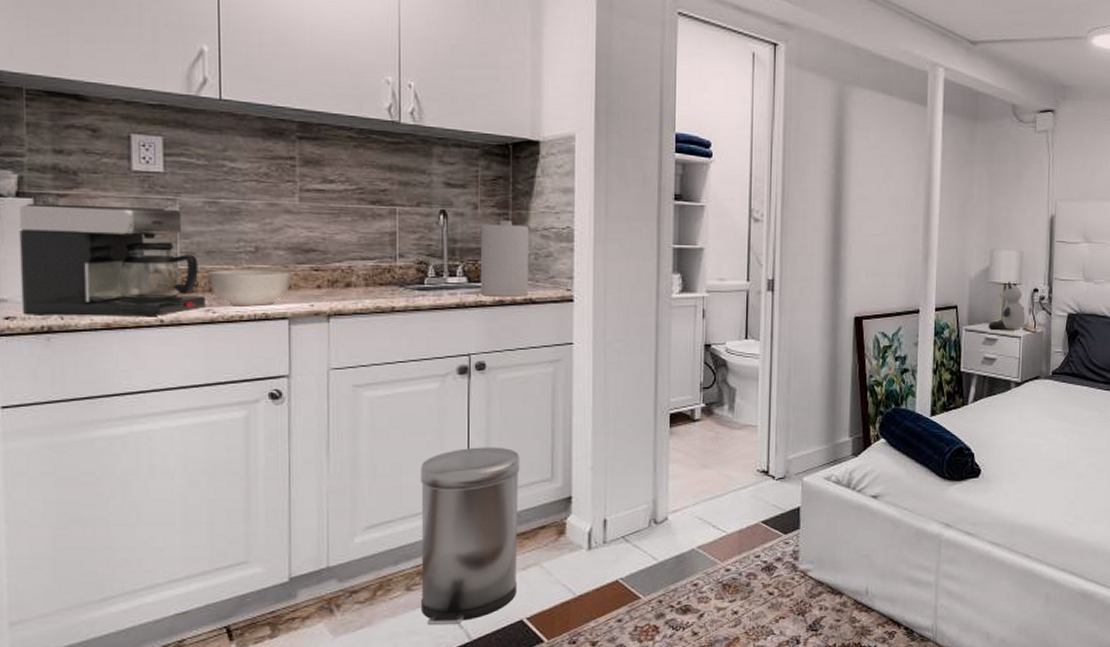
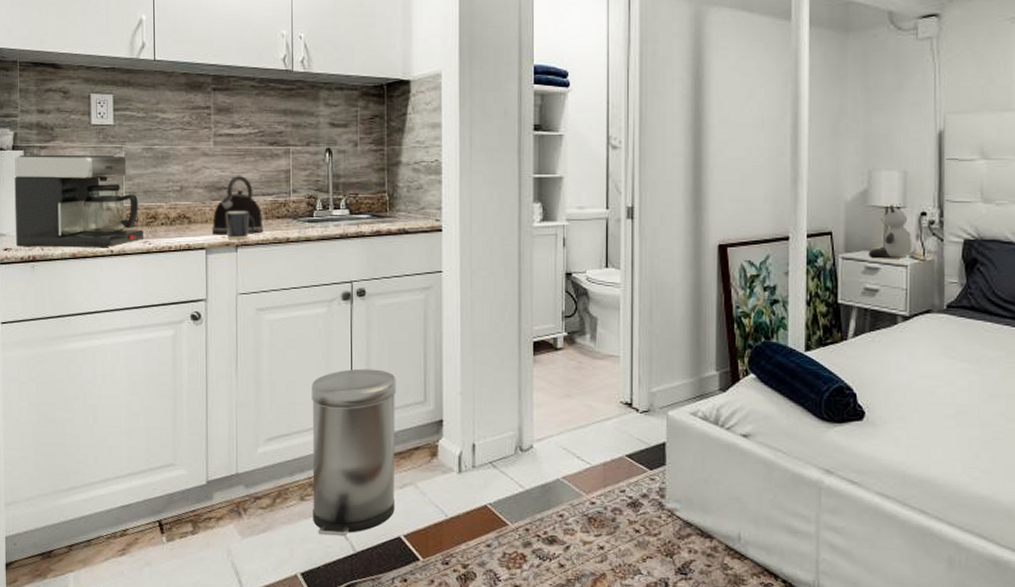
bowl: present [208,268,292,307] -> none [145,205,209,239]
kettle: none [296,237,363,303] -> present [211,176,263,235]
mug: none [313,276,352,308] -> present [225,210,255,239]
paper towel holder: present [480,220,530,298] -> none [360,156,403,229]

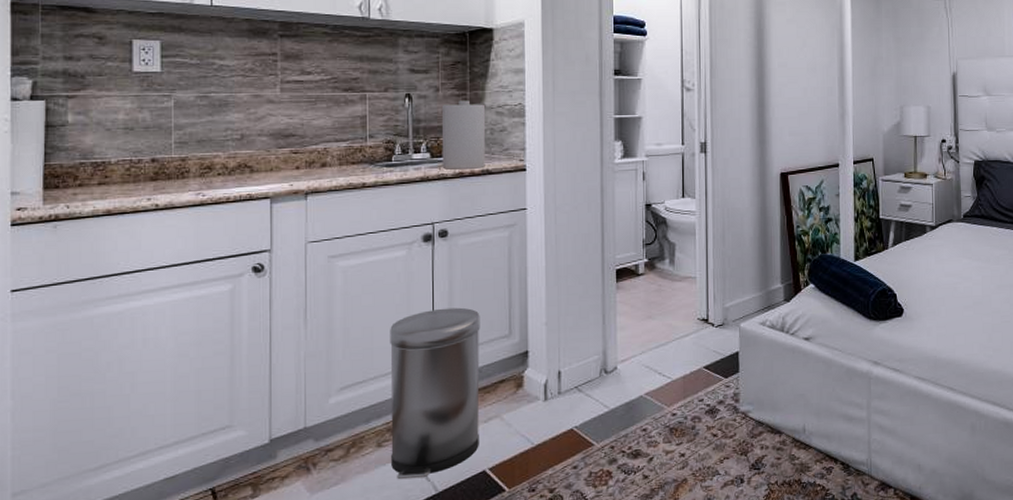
coffee maker: present [14,154,143,248] -> none [32,103,196,206]
kettle: present [211,176,263,235] -> none [277,123,337,183]
mug: present [225,210,255,239] -> none [293,157,327,187]
paper towel holder: none [360,156,403,229] -> present [441,100,486,171]
stuffed animal: present [868,204,913,259] -> none [902,133,936,180]

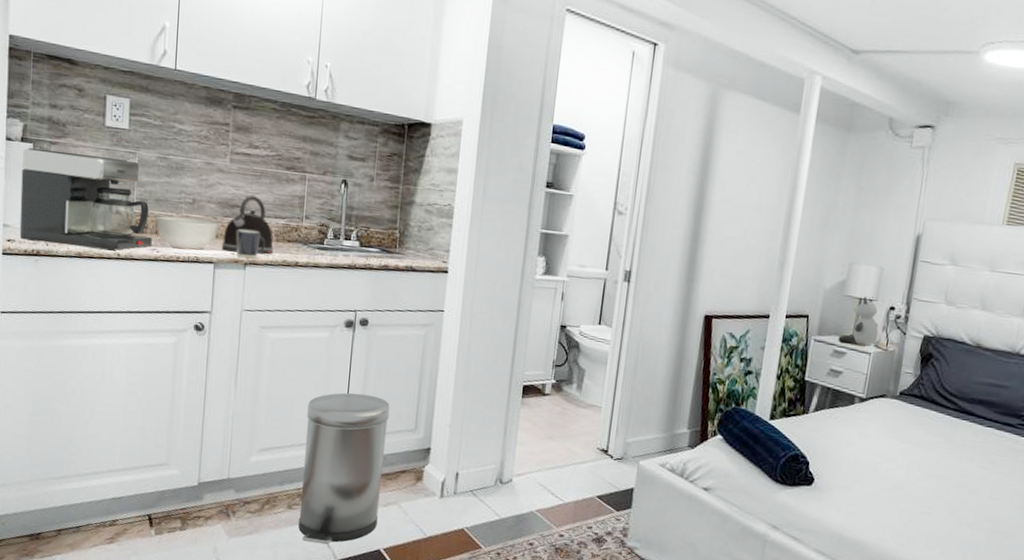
coffee maker: none [32,103,196,206] -> present [19,147,152,251]
bowl: none [199,153,274,189] -> present [155,215,220,251]
kettle: none [277,123,337,183] -> present [221,196,274,255]
mug: none [293,157,327,187] -> present [235,229,265,259]
paper towel holder: present [441,100,486,171] -> none [369,193,416,265]
stuffed animal: none [902,133,936,180] -> present [838,296,879,347]

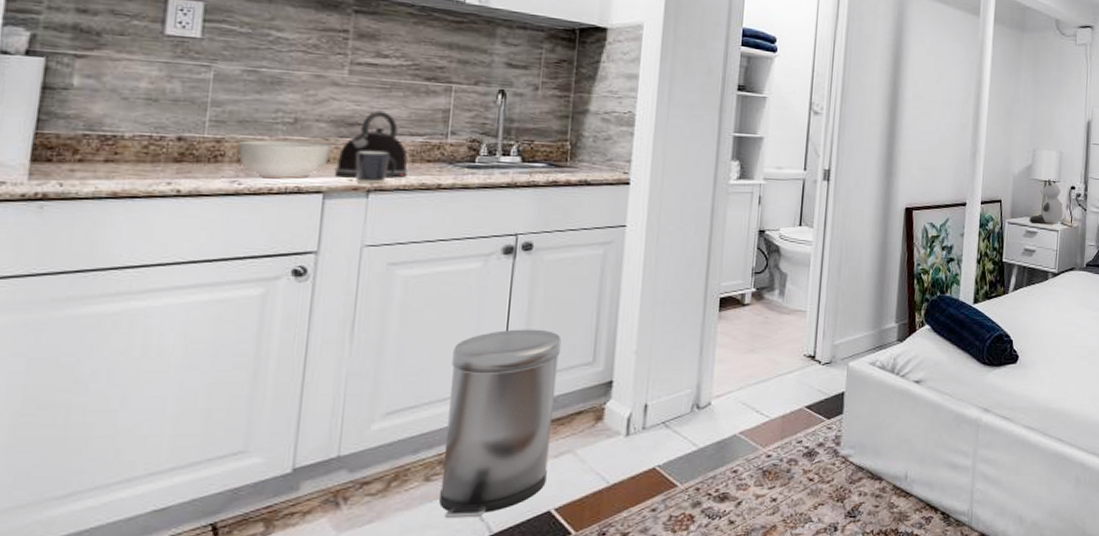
coffee maker: present [19,147,152,251] -> none [13,62,232,187]

